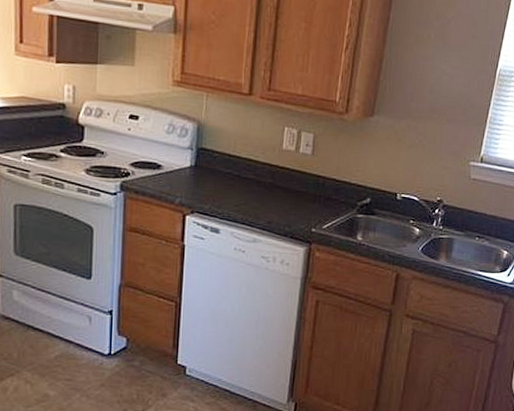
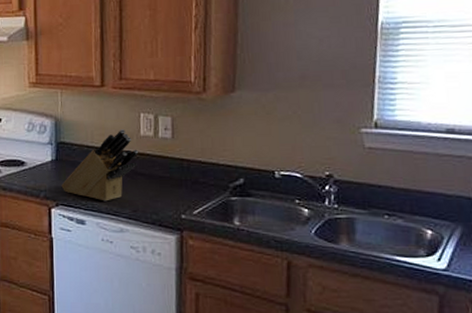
knife block: none [198,141,278,212] -> present [61,129,138,202]

